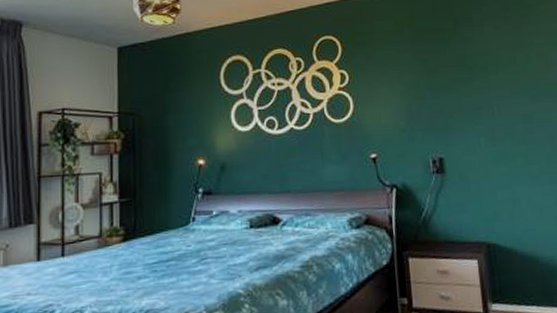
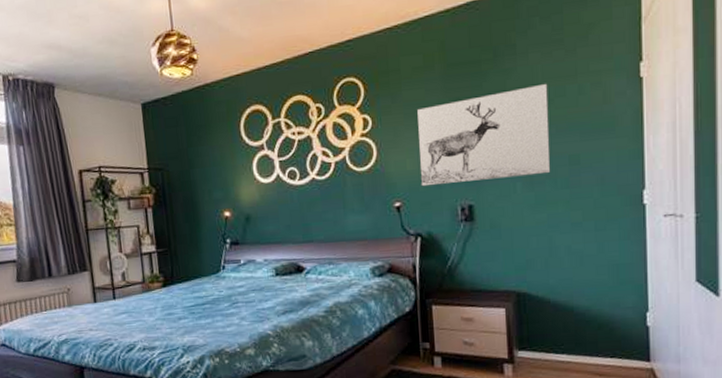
wall art: none [390,51,508,139] -> present [417,83,550,187]

